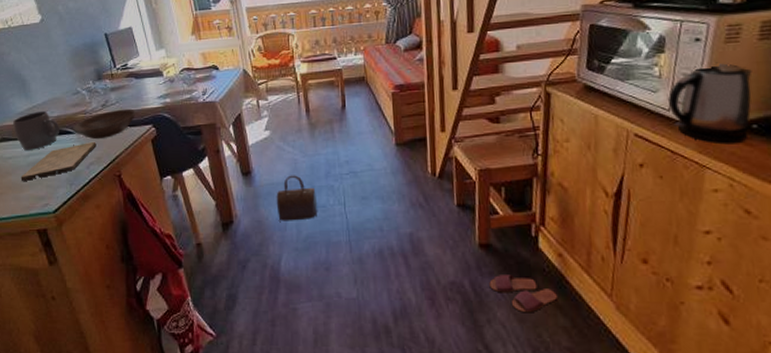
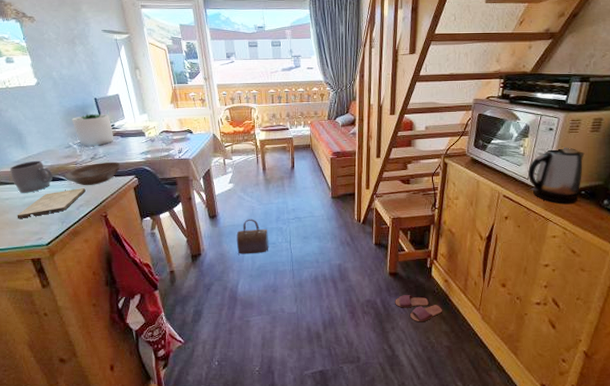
planter: none [80,51,128,91] -> present [72,113,114,146]

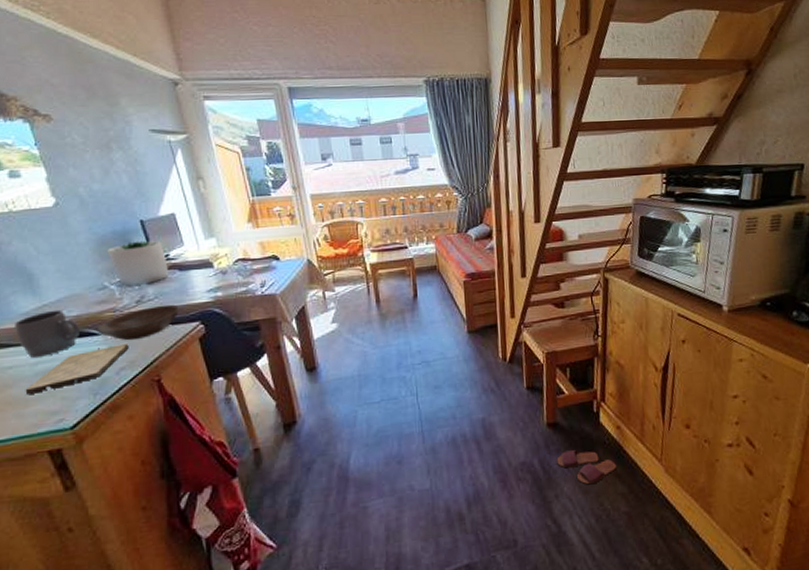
handbag: present [236,219,269,254] -> none [344,368,389,417]
kettle: present [528,147,585,205] -> none [704,251,766,320]

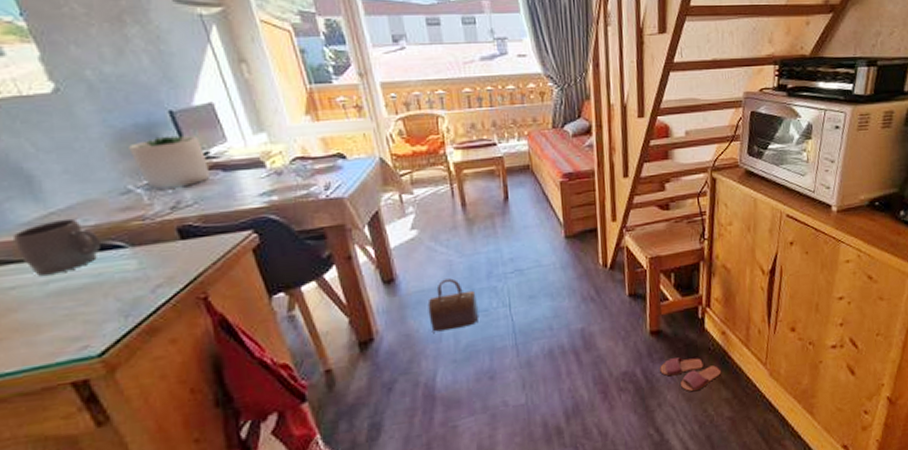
cutting board: present [25,343,129,396] -> none [35,256,165,320]
bowl: present [98,304,179,341] -> none [124,210,226,254]
handbag: none [344,368,389,417] -> present [427,278,479,332]

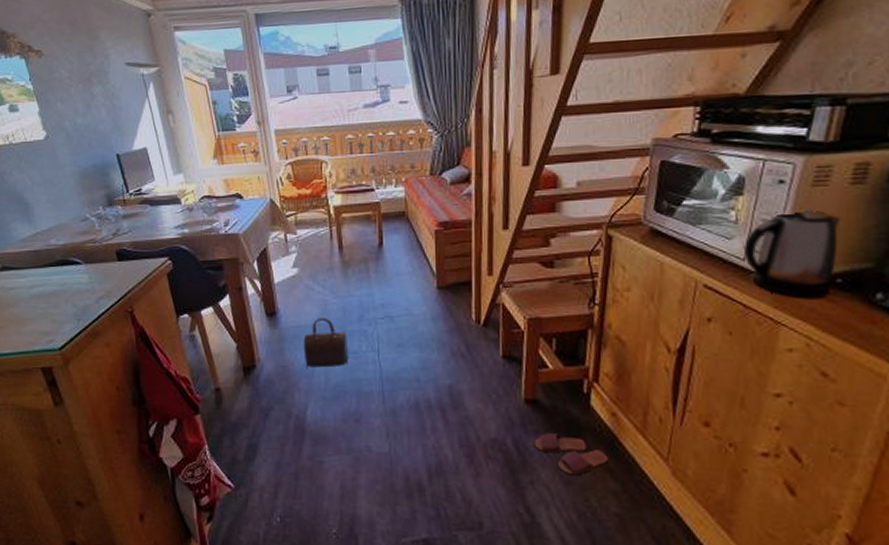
mug: present [14,218,100,276] -> none [15,238,66,281]
planter: present [129,135,211,190] -> none [89,174,142,218]
kettle: none [814,149,876,221] -> present [744,209,841,300]

